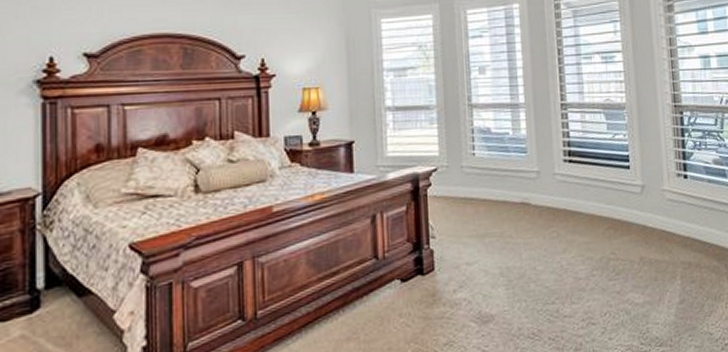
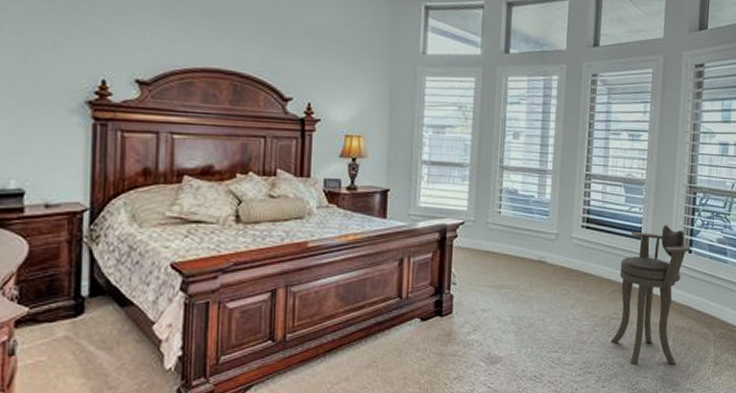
armchair: none [611,150,688,311] -> present [610,225,691,365]

